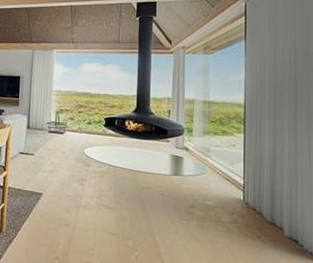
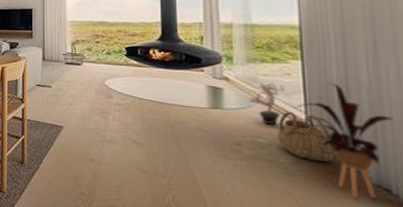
potted plant: none [202,152,230,189] -> present [248,82,285,125]
basket: none [222,177,262,220] -> present [277,111,335,162]
house plant: none [235,153,304,249] -> present [295,83,394,199]

